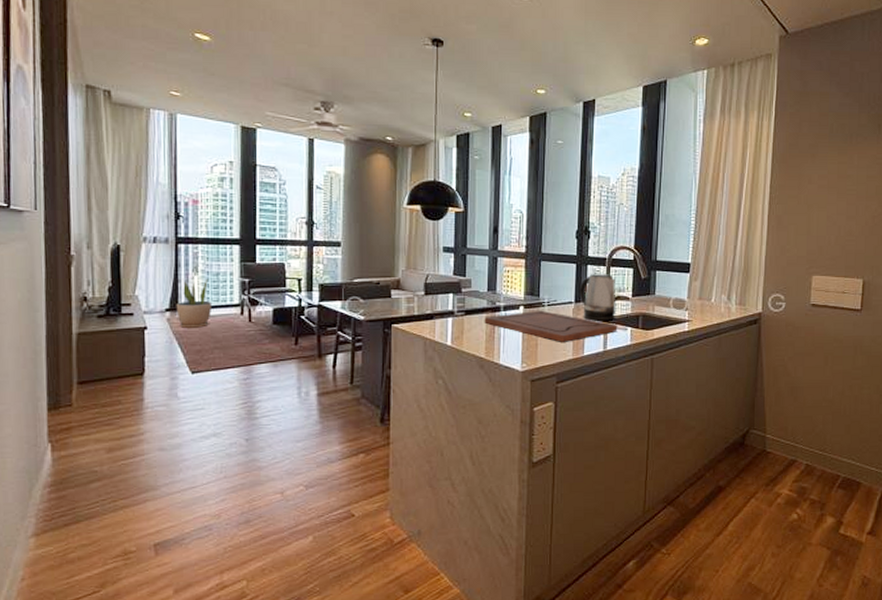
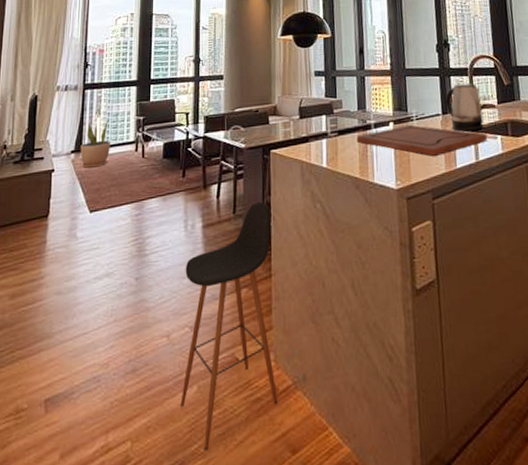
bar stool: none [296,374,392,590] -> present [180,201,277,451]

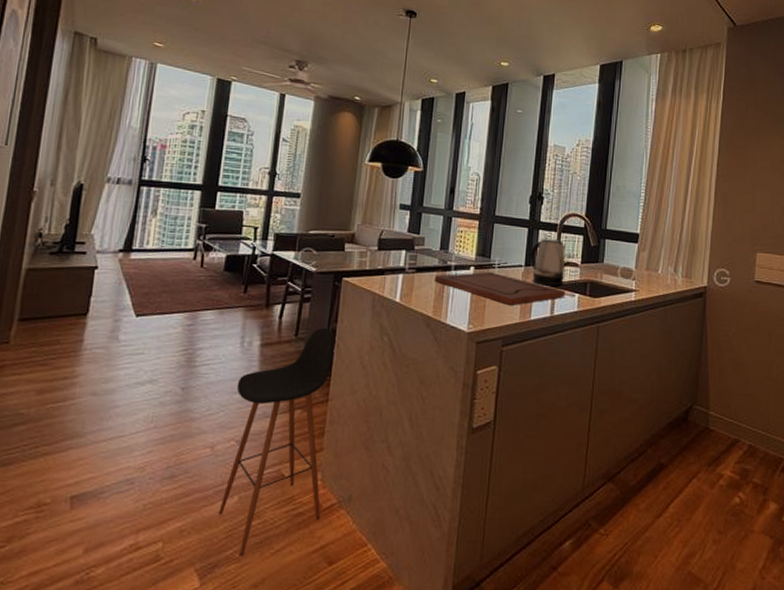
potted plant: present [80,119,110,169] -> none [129,221,167,271]

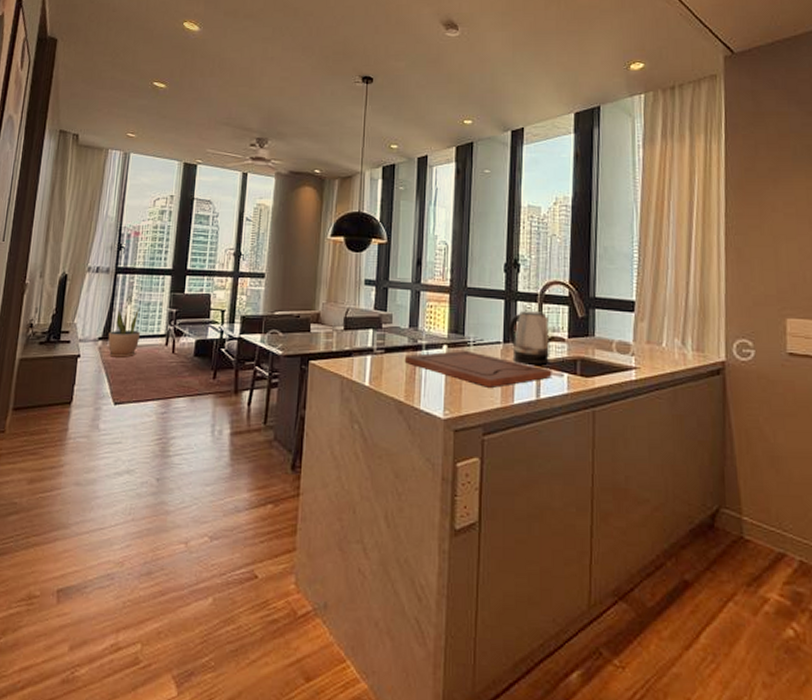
potted plant: none [129,221,167,271] -> present [107,308,141,359]
bar stool: present [219,327,336,556] -> none [194,414,305,665]

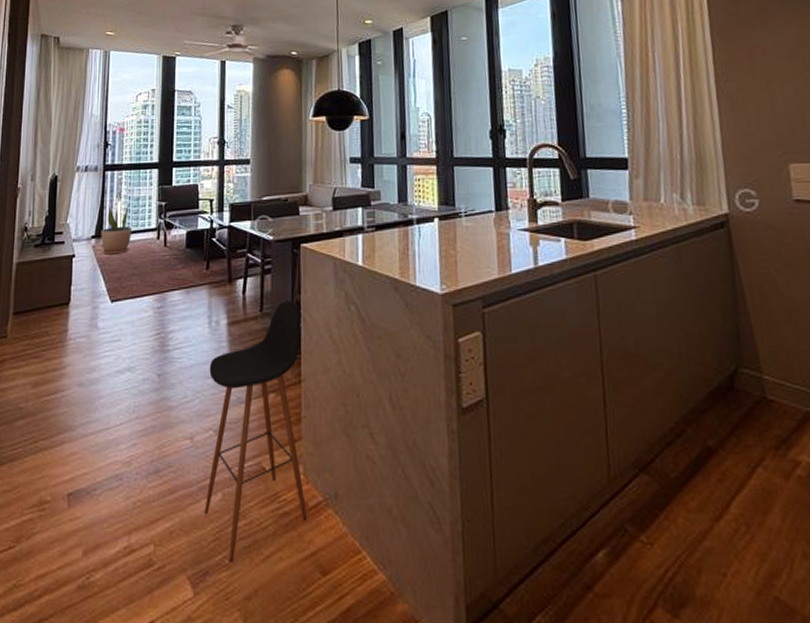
bar stool: none [194,414,305,665] -> present [204,300,307,563]
cutting board: present [404,350,552,388] -> none [396,221,549,258]
kettle: present [508,310,549,365] -> none [499,175,545,232]

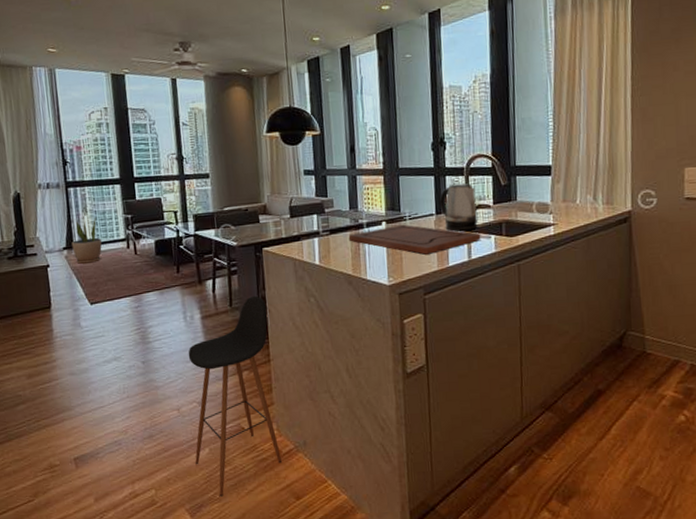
cutting board: none [396,221,549,258] -> present [348,224,481,255]
kettle: none [499,175,545,232] -> present [439,182,478,231]

